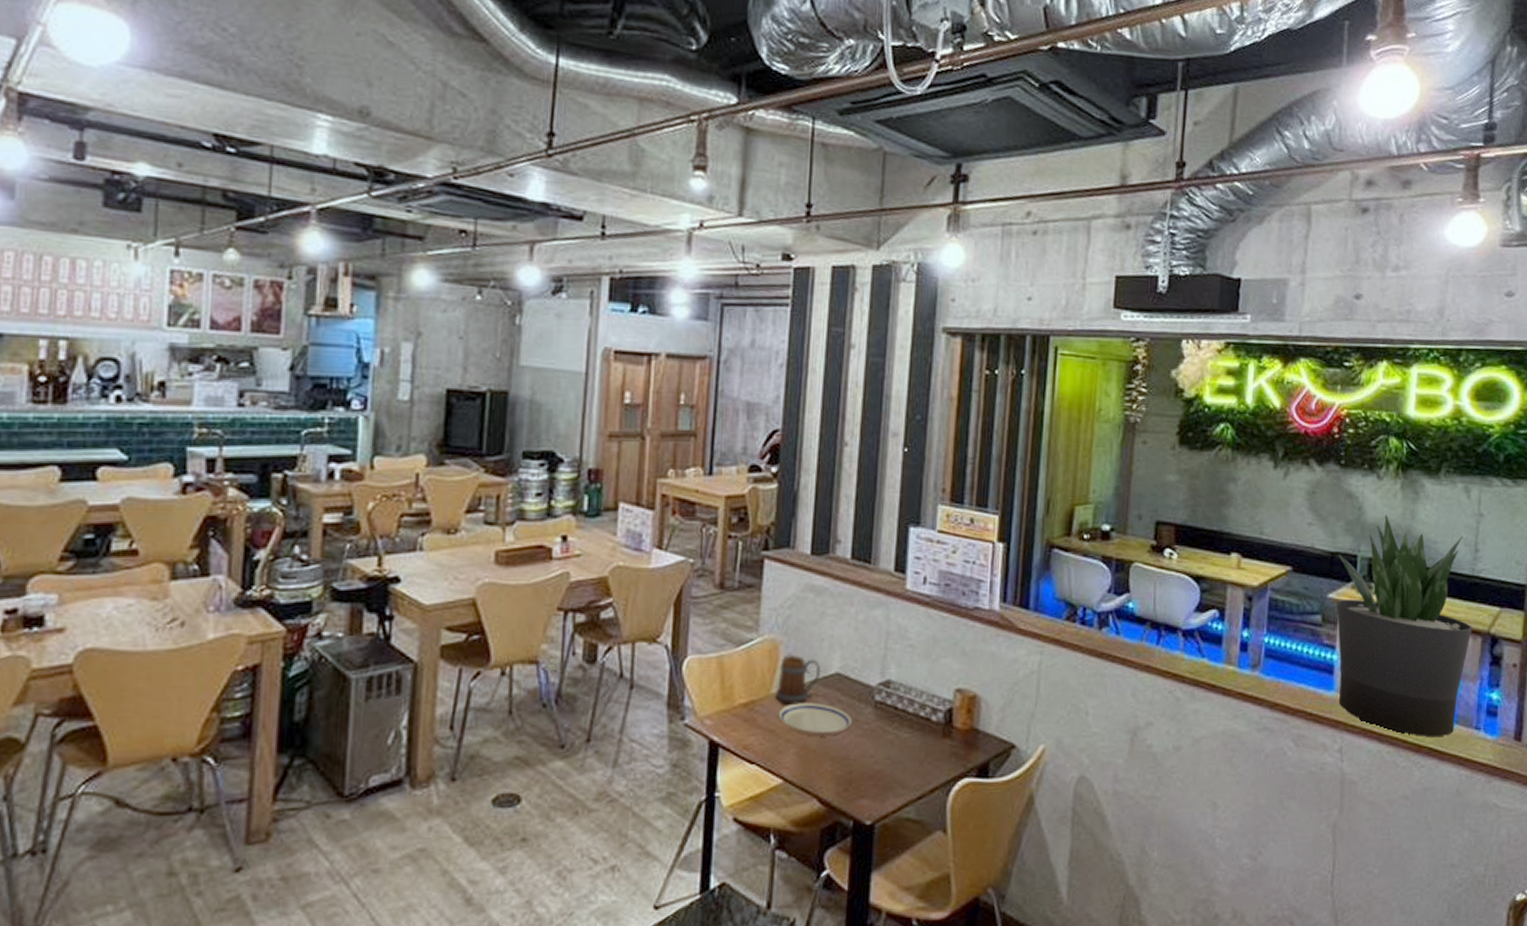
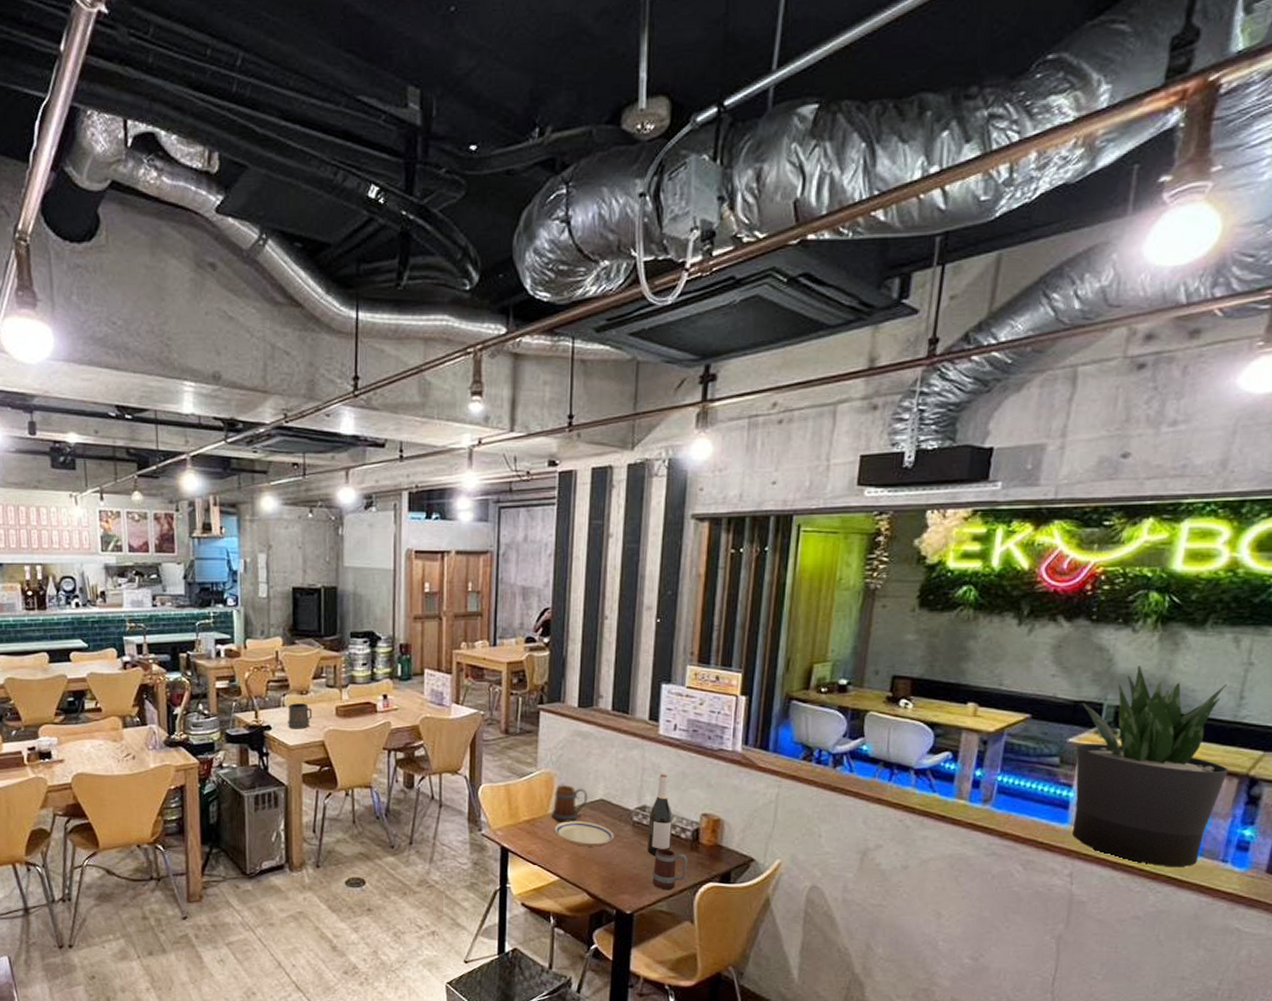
beer mug: none [425,546,462,582] -> present [288,703,313,729]
wine bottle: none [892,639,922,747] -> present [647,774,672,856]
beer mug: none [897,735,940,791] -> present [652,848,688,890]

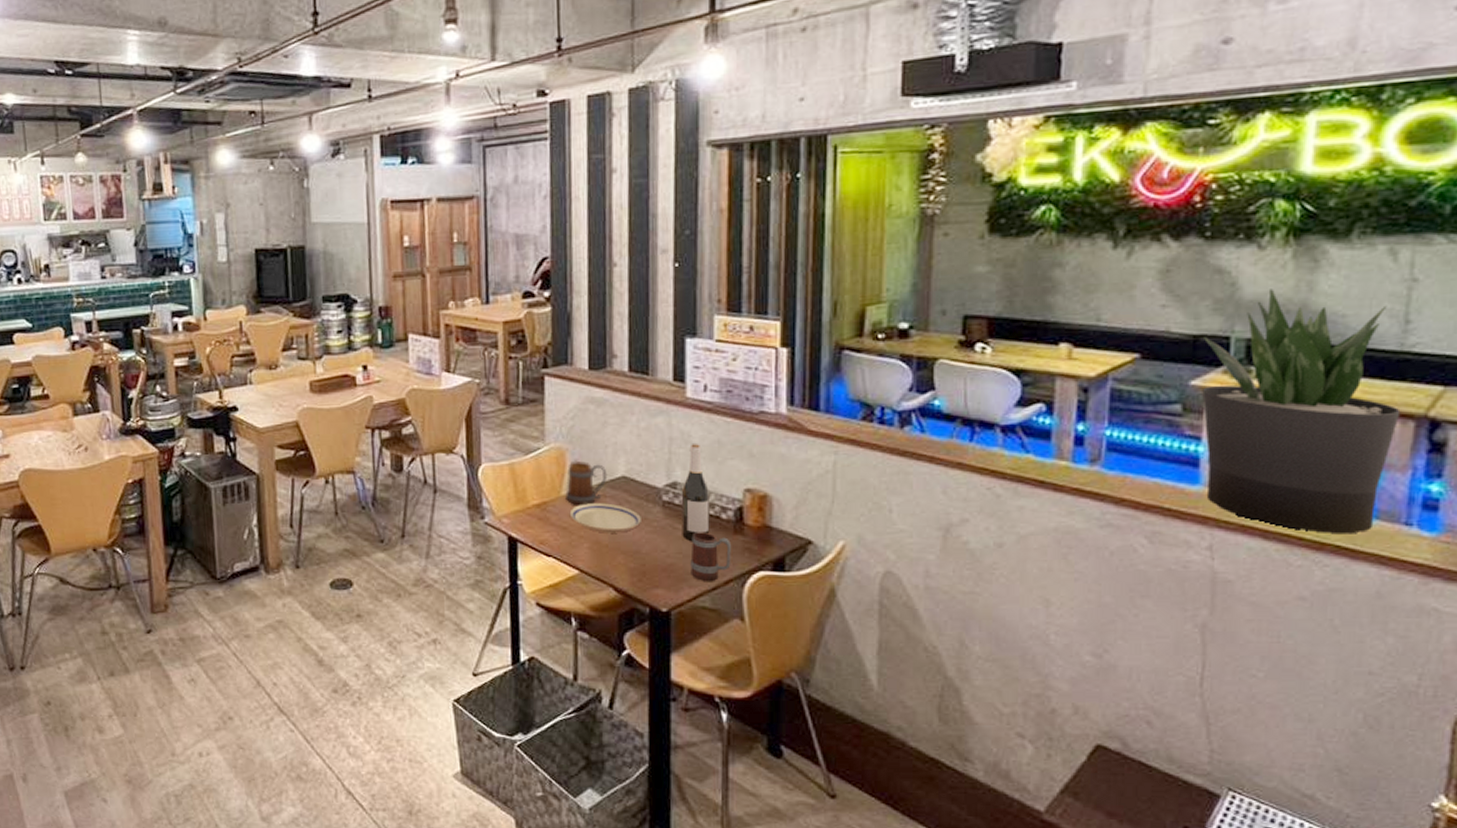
beer mug: present [288,703,313,729] -> none [256,379,284,409]

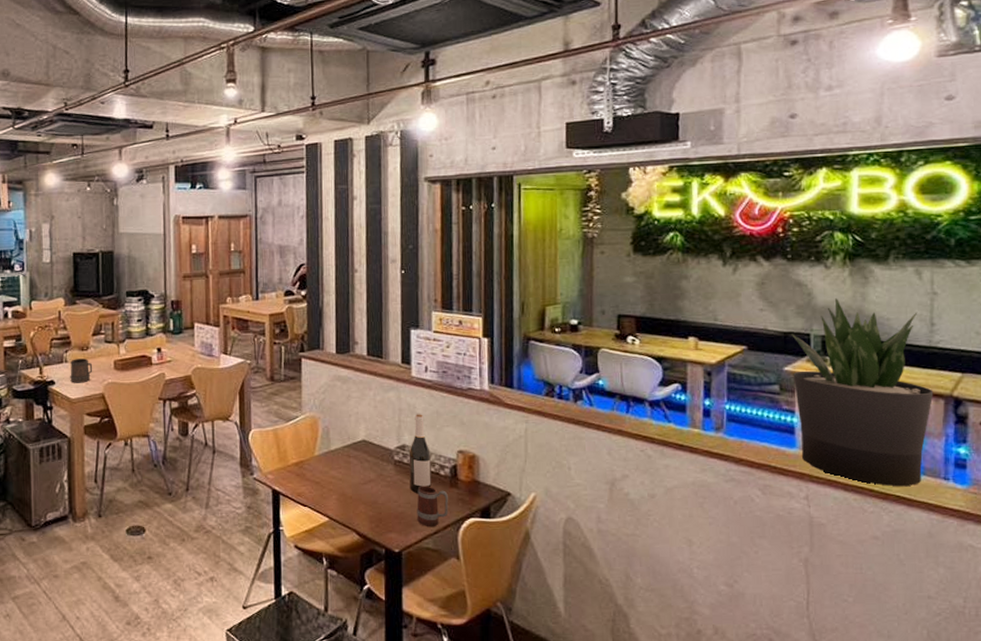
beer mug: none [256,379,284,409] -> present [70,358,93,383]
beer mug: present [565,460,608,505] -> none [318,427,351,464]
plate: present [569,503,641,533] -> none [321,462,378,487]

